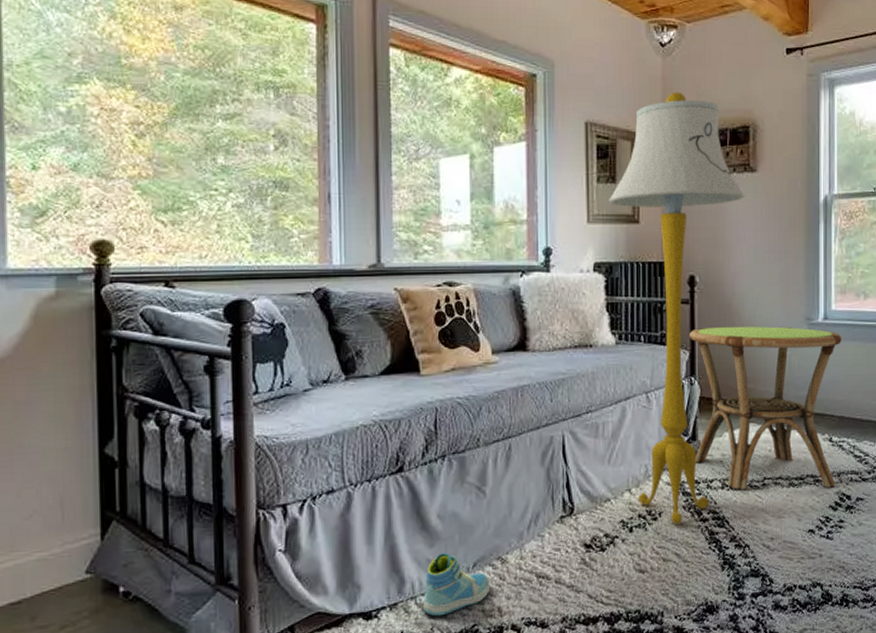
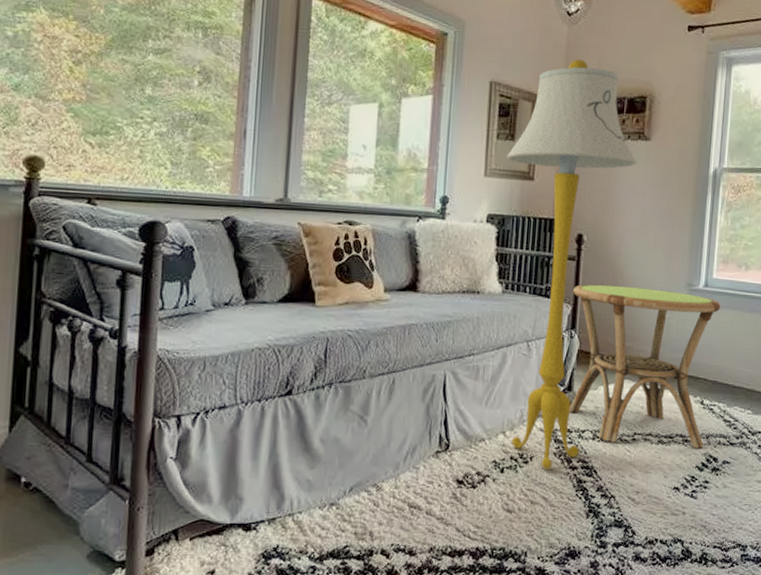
sneaker: present [424,553,491,617] -> none [300,475,365,535]

